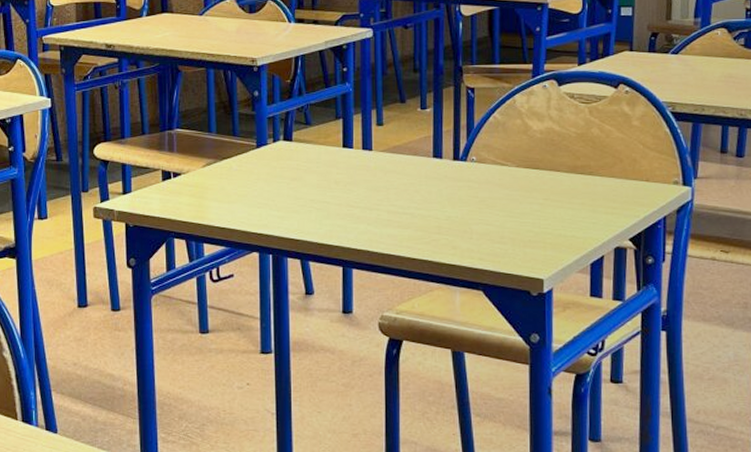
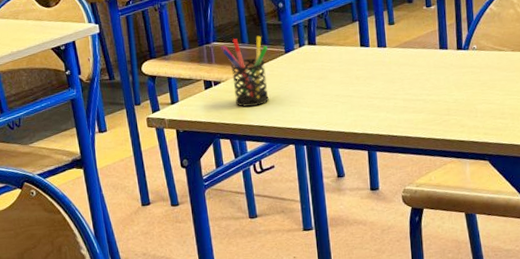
pen holder: none [184,125,237,204] -> present [220,35,269,107]

